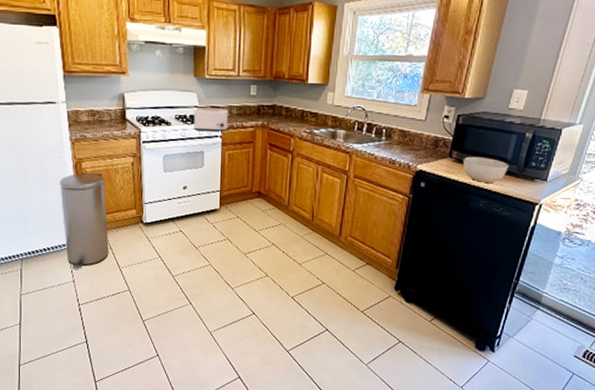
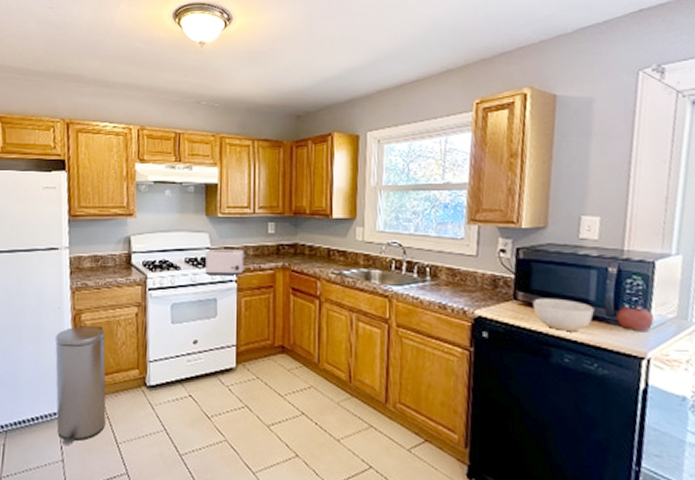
fruit: none [524,163,551,184] -> present [616,304,654,332]

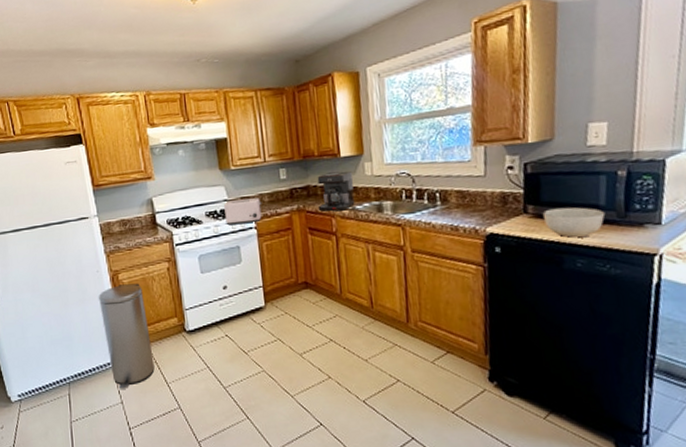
coffee maker: none [305,233,344,274] -> present [317,171,355,212]
fruit: present [616,304,654,332] -> none [627,203,666,230]

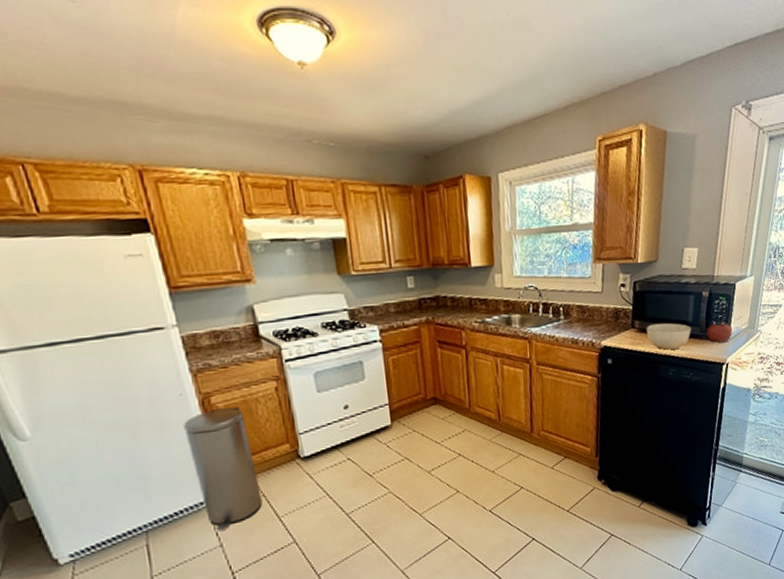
toaster: present [224,198,262,226] -> none [343,308,388,339]
coffee maker: present [317,171,355,212] -> none [447,282,485,324]
fruit: none [627,203,666,230] -> present [707,320,732,343]

